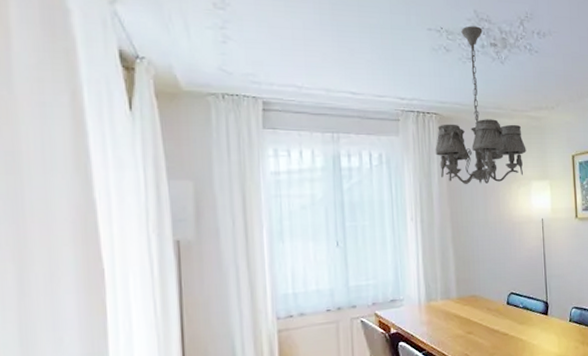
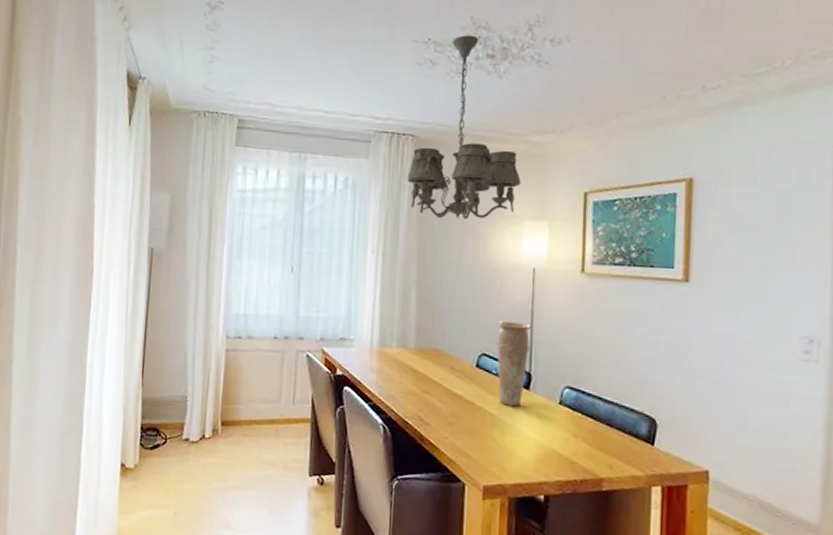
vase: none [519,263,545,331] -> present [496,321,532,407]

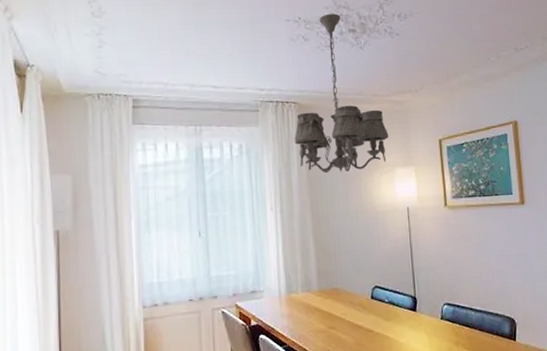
vase: present [496,321,532,407] -> none [384,255,412,328]

